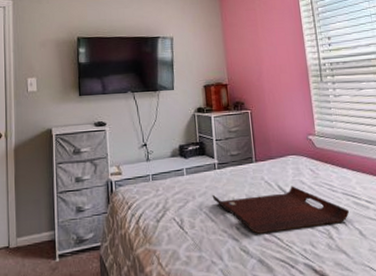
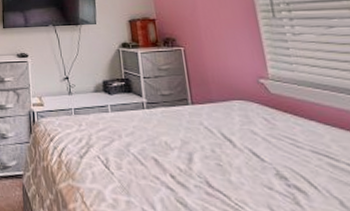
serving tray: present [212,186,350,234] -> none [141,135,324,188]

